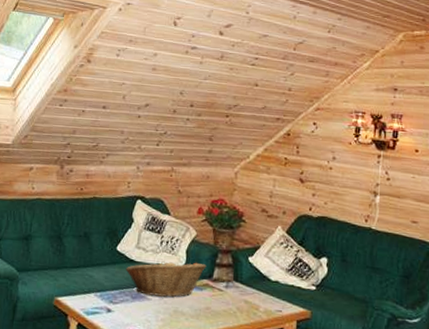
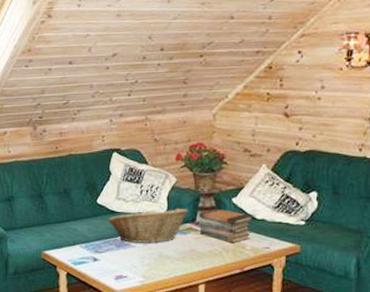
book stack: none [214,266,268,303] -> present [198,208,253,243]

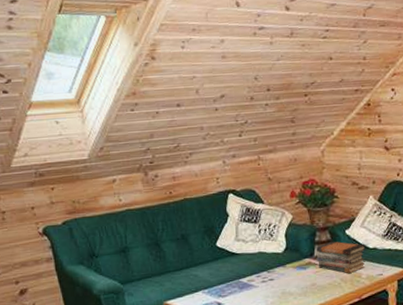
fruit basket: present [107,207,189,243] -> none [228,244,307,283]

